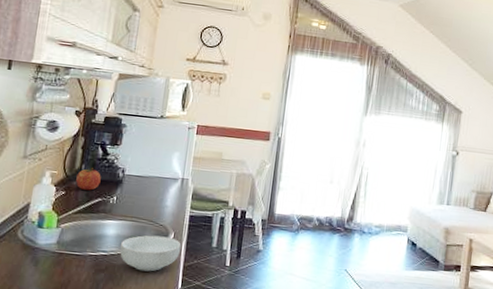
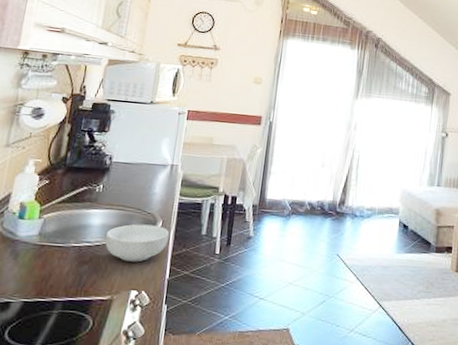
fruit: present [76,168,101,191] -> none [61,155,88,179]

